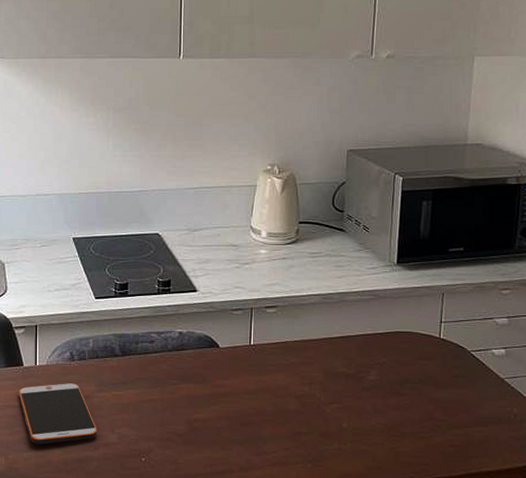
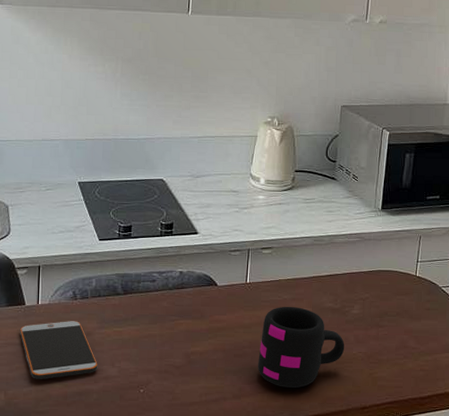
mug: none [265,370,362,462] -> present [257,306,345,389]

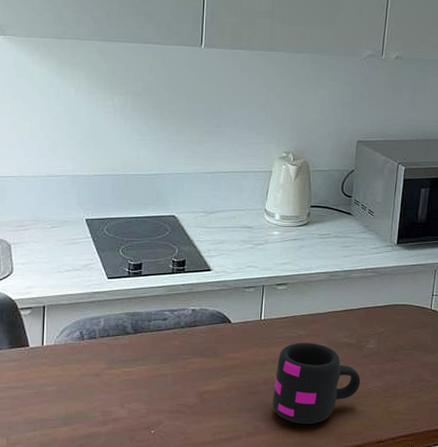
smartphone: present [19,321,98,379] -> none [22,362,107,423]

